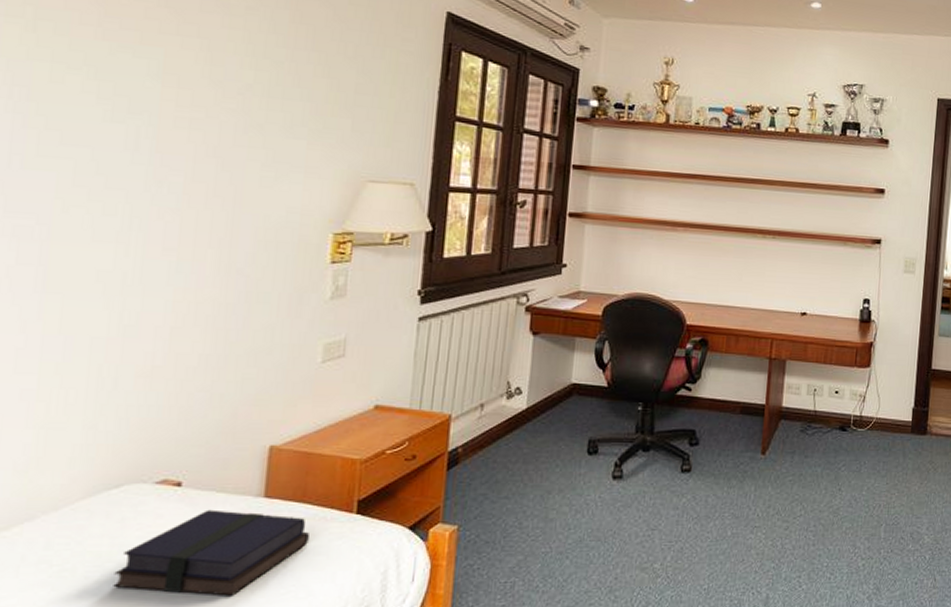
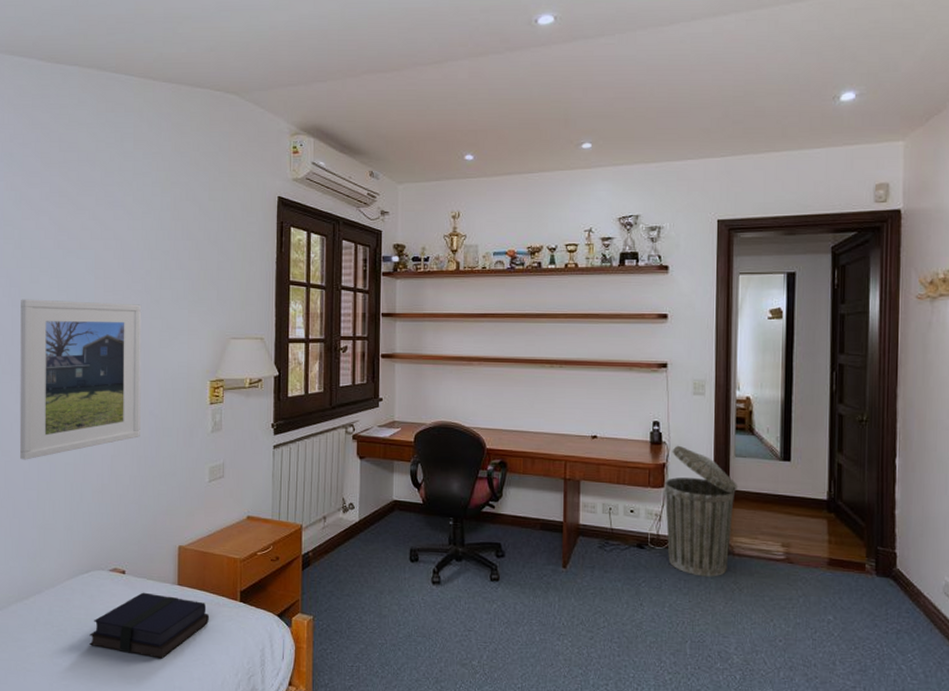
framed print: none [10,104,236,332] -> present [19,299,142,460]
trash can: none [869,323,940,458] -> present [664,445,739,577]

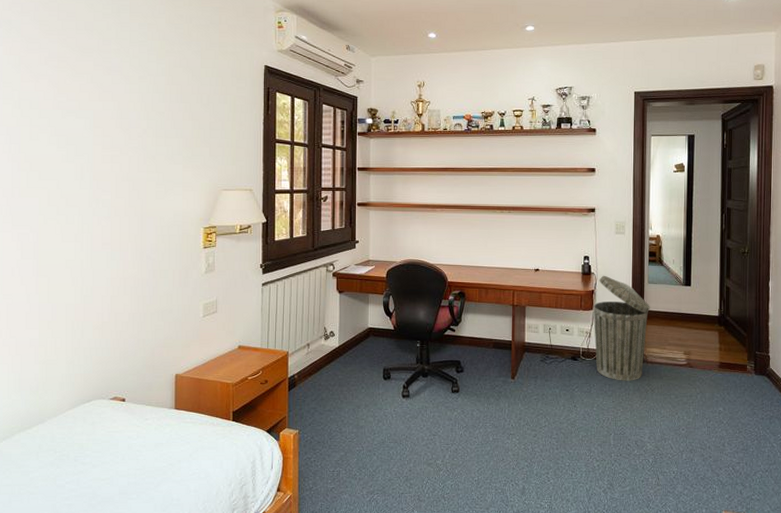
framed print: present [19,299,142,460] -> none [21,154,139,302]
book: present [89,592,209,659] -> none [91,417,204,475]

